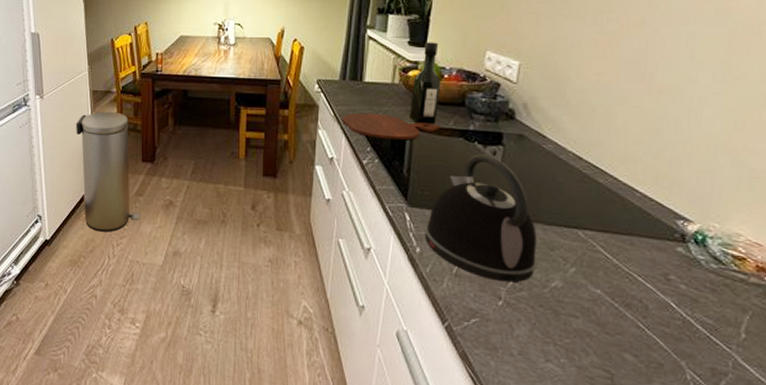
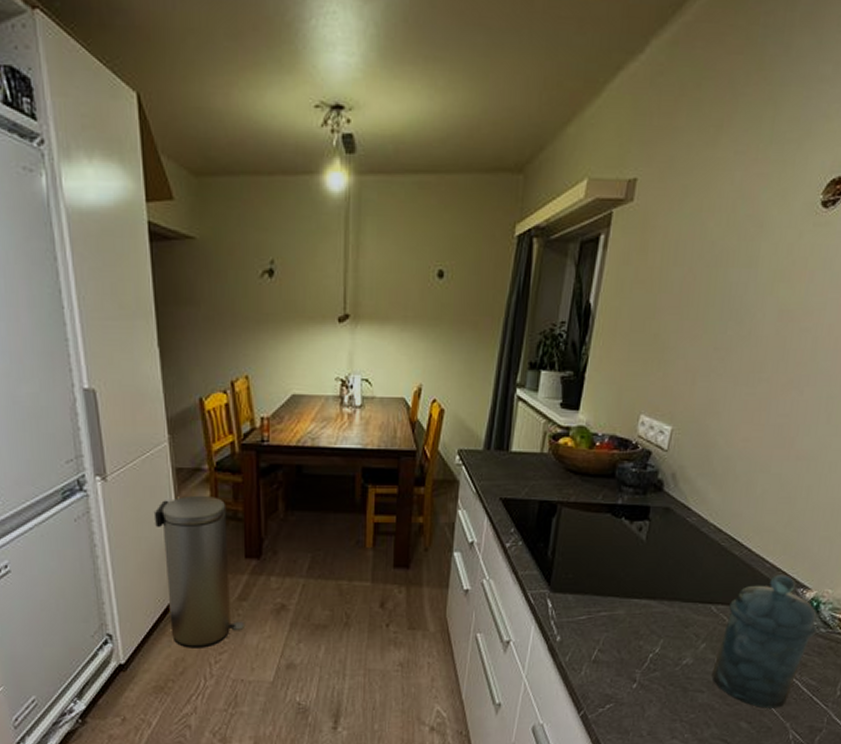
cutting board: present [342,113,440,141] -> none [484,488,589,519]
bottle: present [409,42,441,124] -> none [556,404,593,499]
kettle: present [424,154,538,283] -> none [566,530,674,664]
canister: none [586,204,705,344] -> present [712,574,817,708]

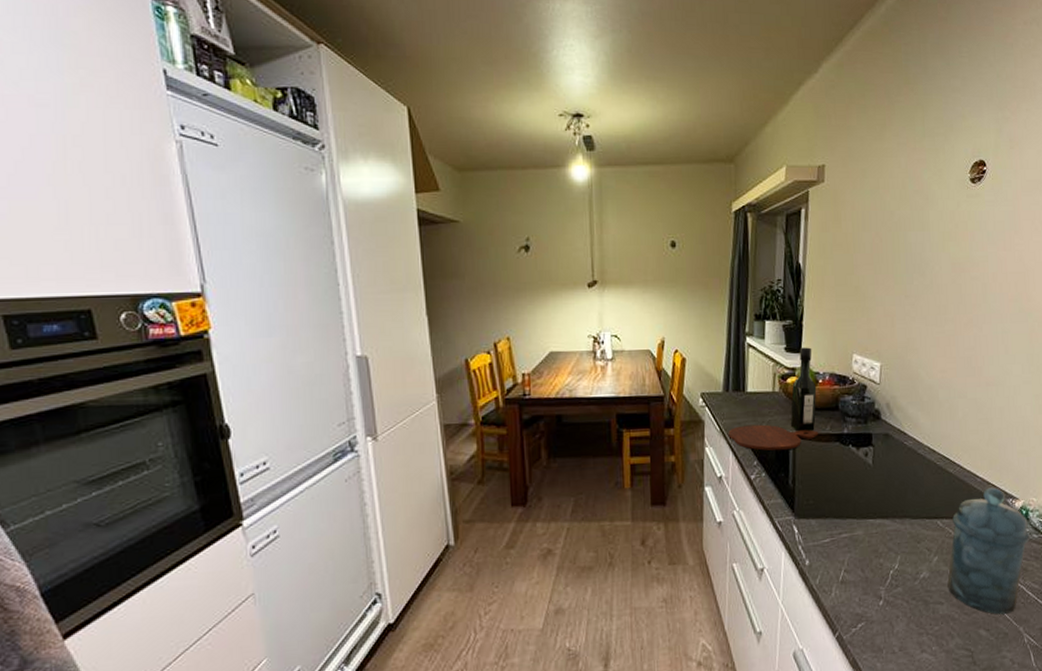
pedal bin: present [155,495,244,648] -> none [424,448,513,602]
cutting board: none [484,488,589,519] -> present [728,424,819,451]
bottle: none [556,404,593,499] -> present [790,347,817,432]

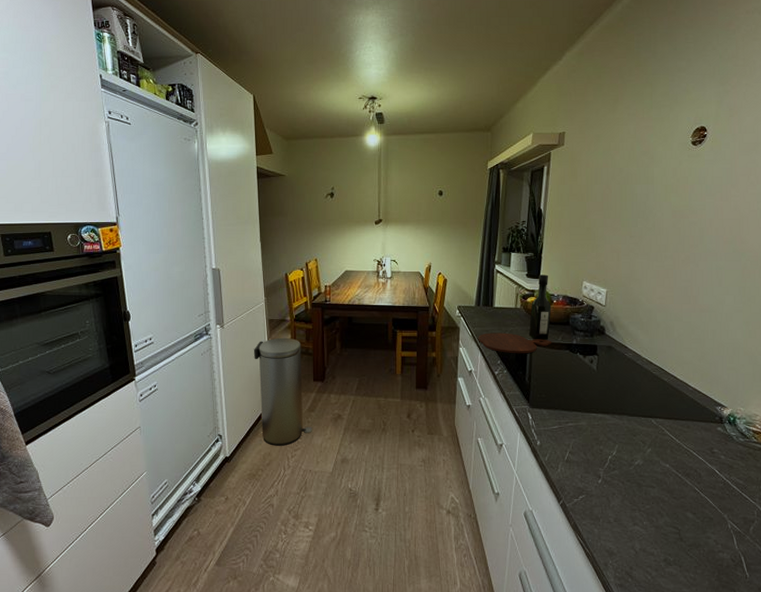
pedal bin: none [424,448,513,602] -> present [254,337,312,446]
canister: present [947,487,1030,615] -> none [659,396,736,502]

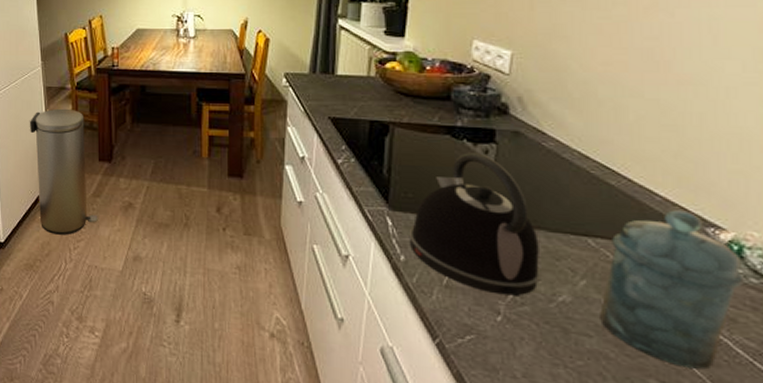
cutting board: present [478,333,552,354] -> none [313,108,424,138]
bottle: present [528,274,552,340] -> none [387,31,423,120]
kettle: none [542,363,625,464] -> present [408,153,541,296]
canister: none [659,396,736,502] -> present [600,210,744,369]

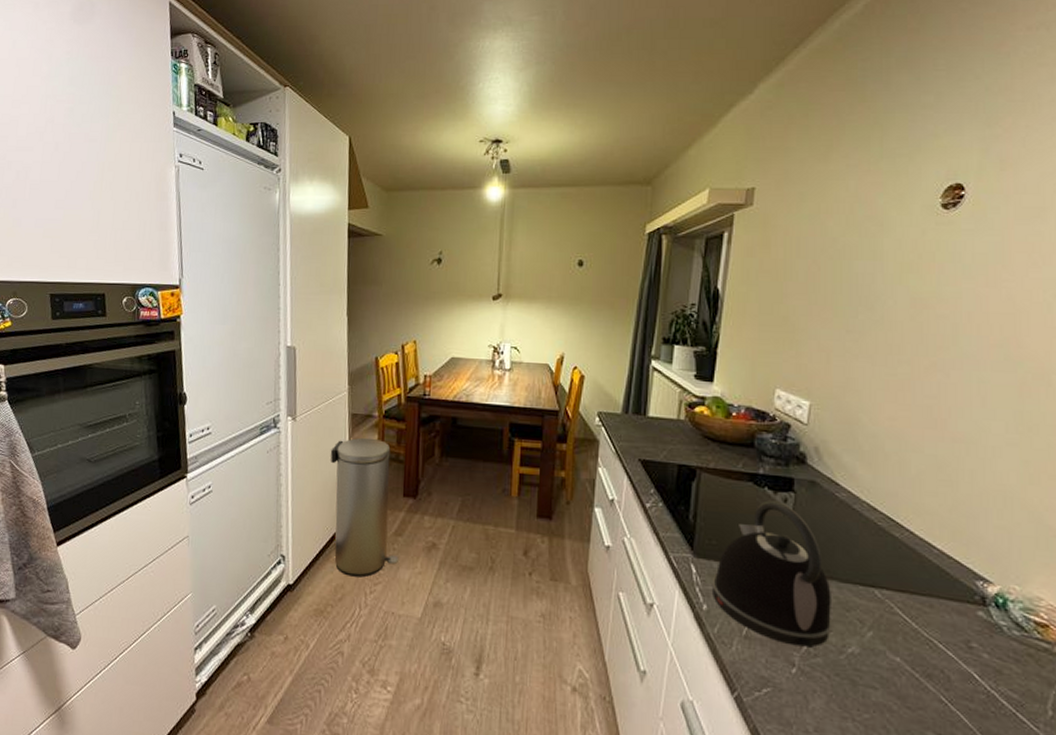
canister: present [600,210,744,369] -> none [885,562,1008,721]

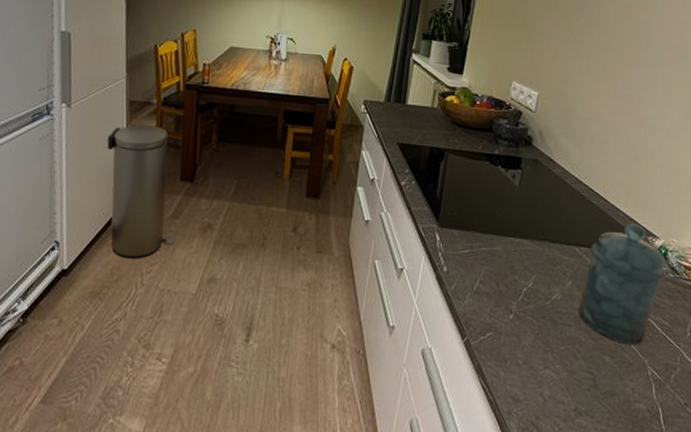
kettle: present [711,500,833,648] -> none [451,177,544,297]
canister: none [885,562,1008,721] -> present [578,223,666,345]

